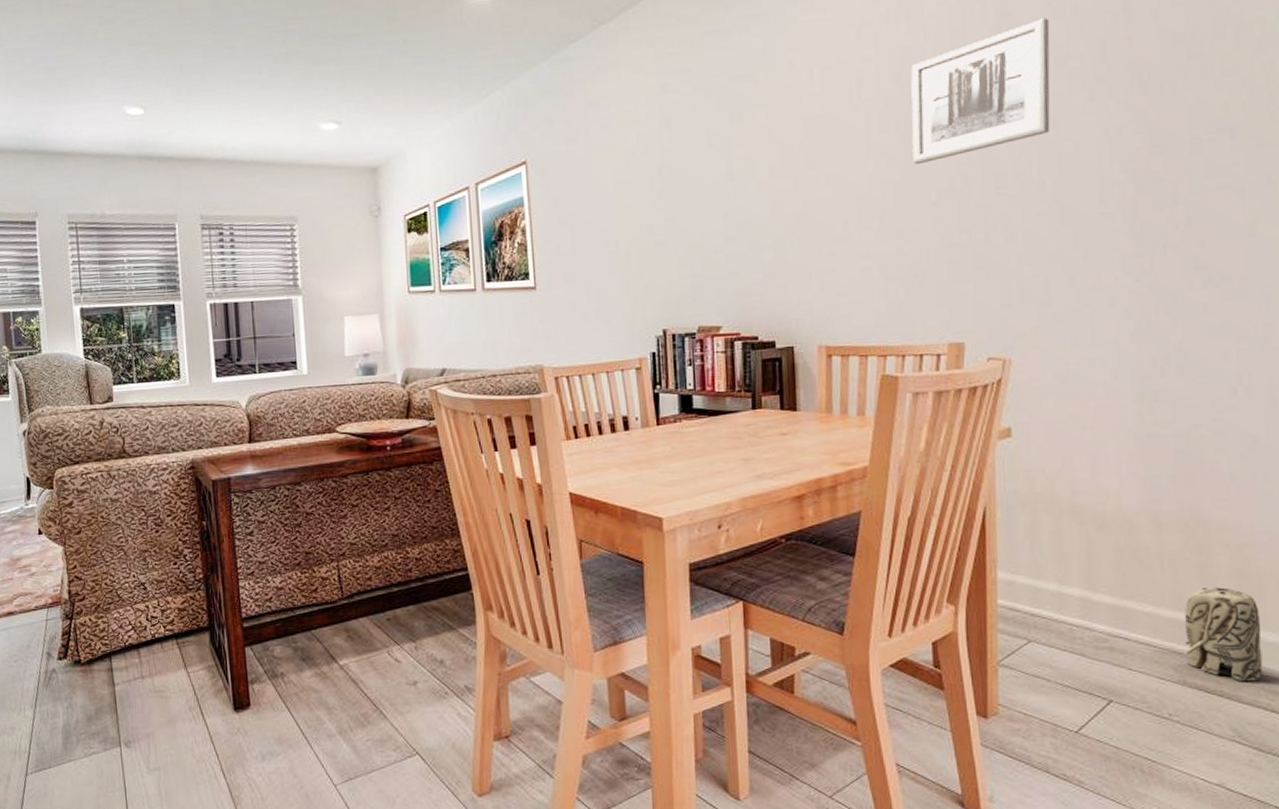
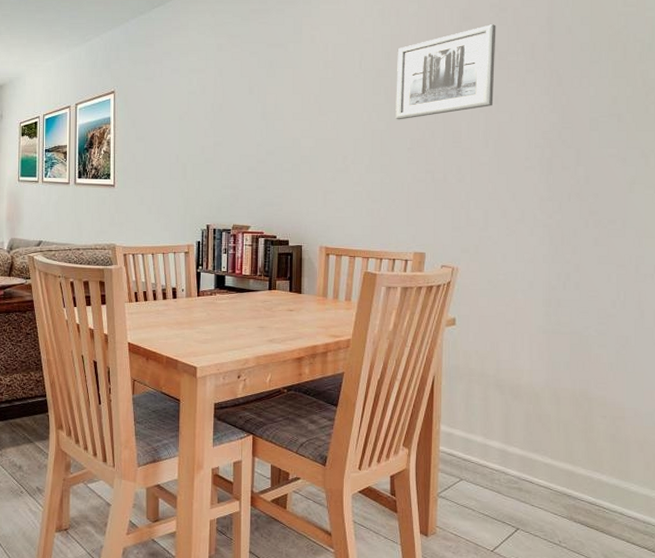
toy elephant: present [1184,586,1263,681] -> none [572,447,627,519]

